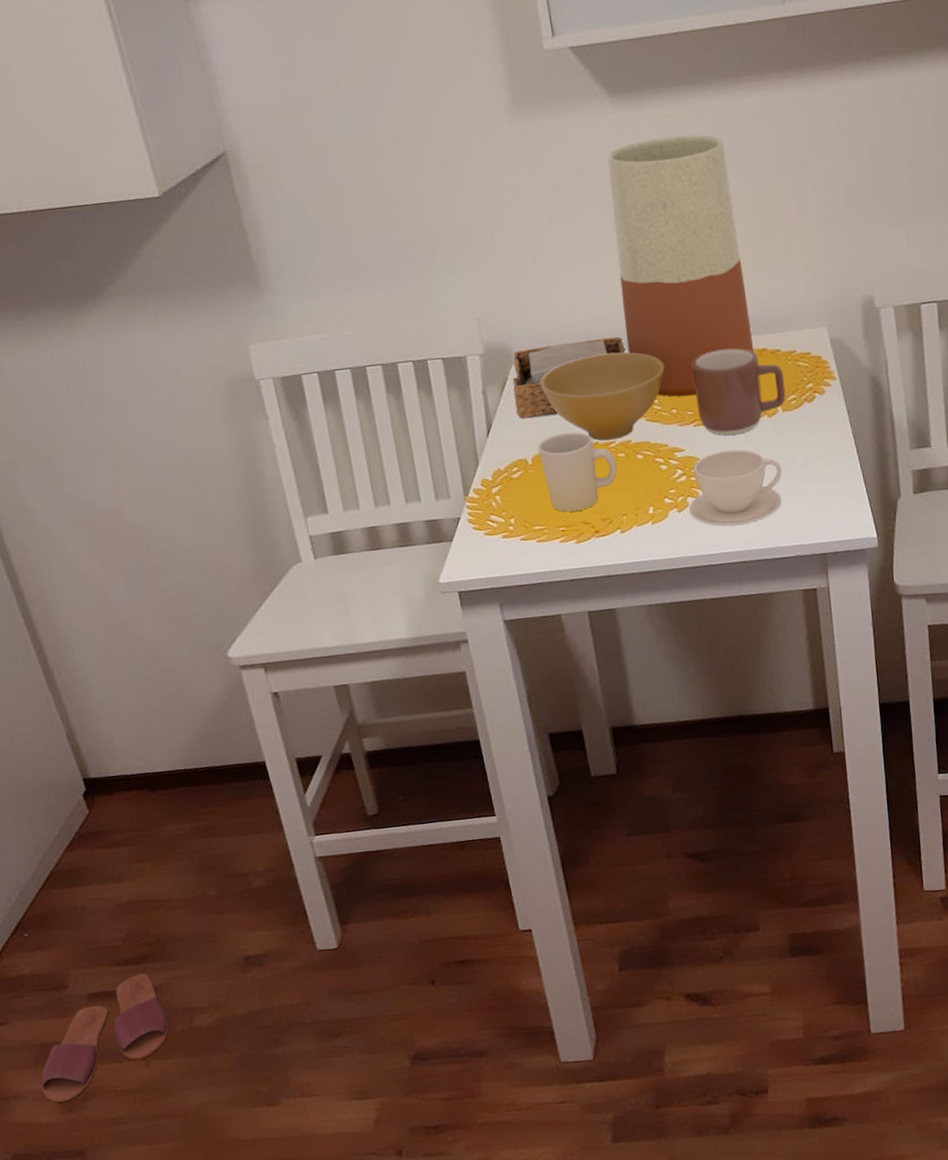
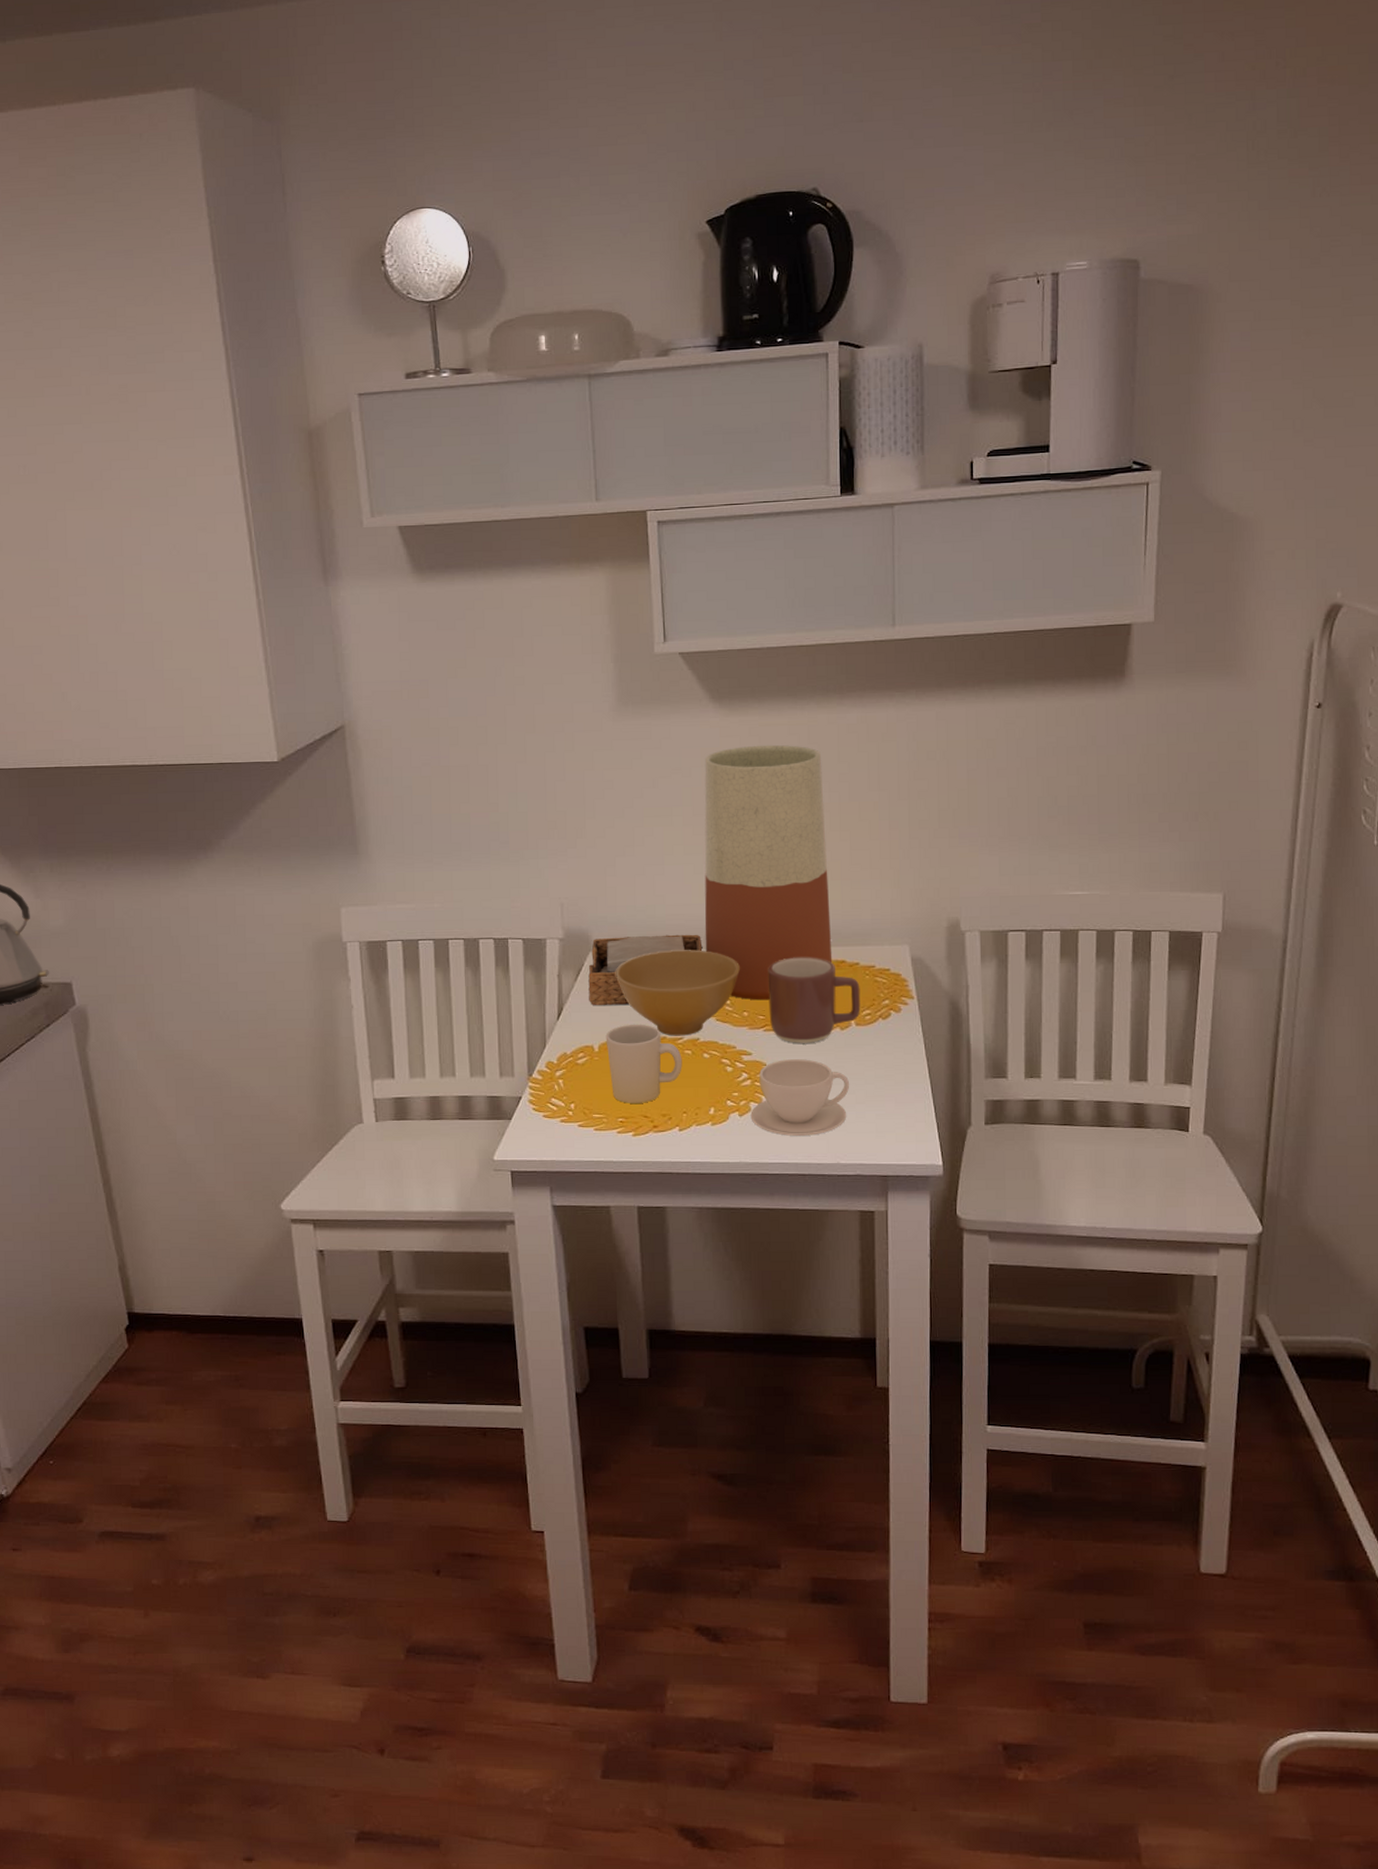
slippers: present [41,973,169,1103] -> none [42,1519,174,1640]

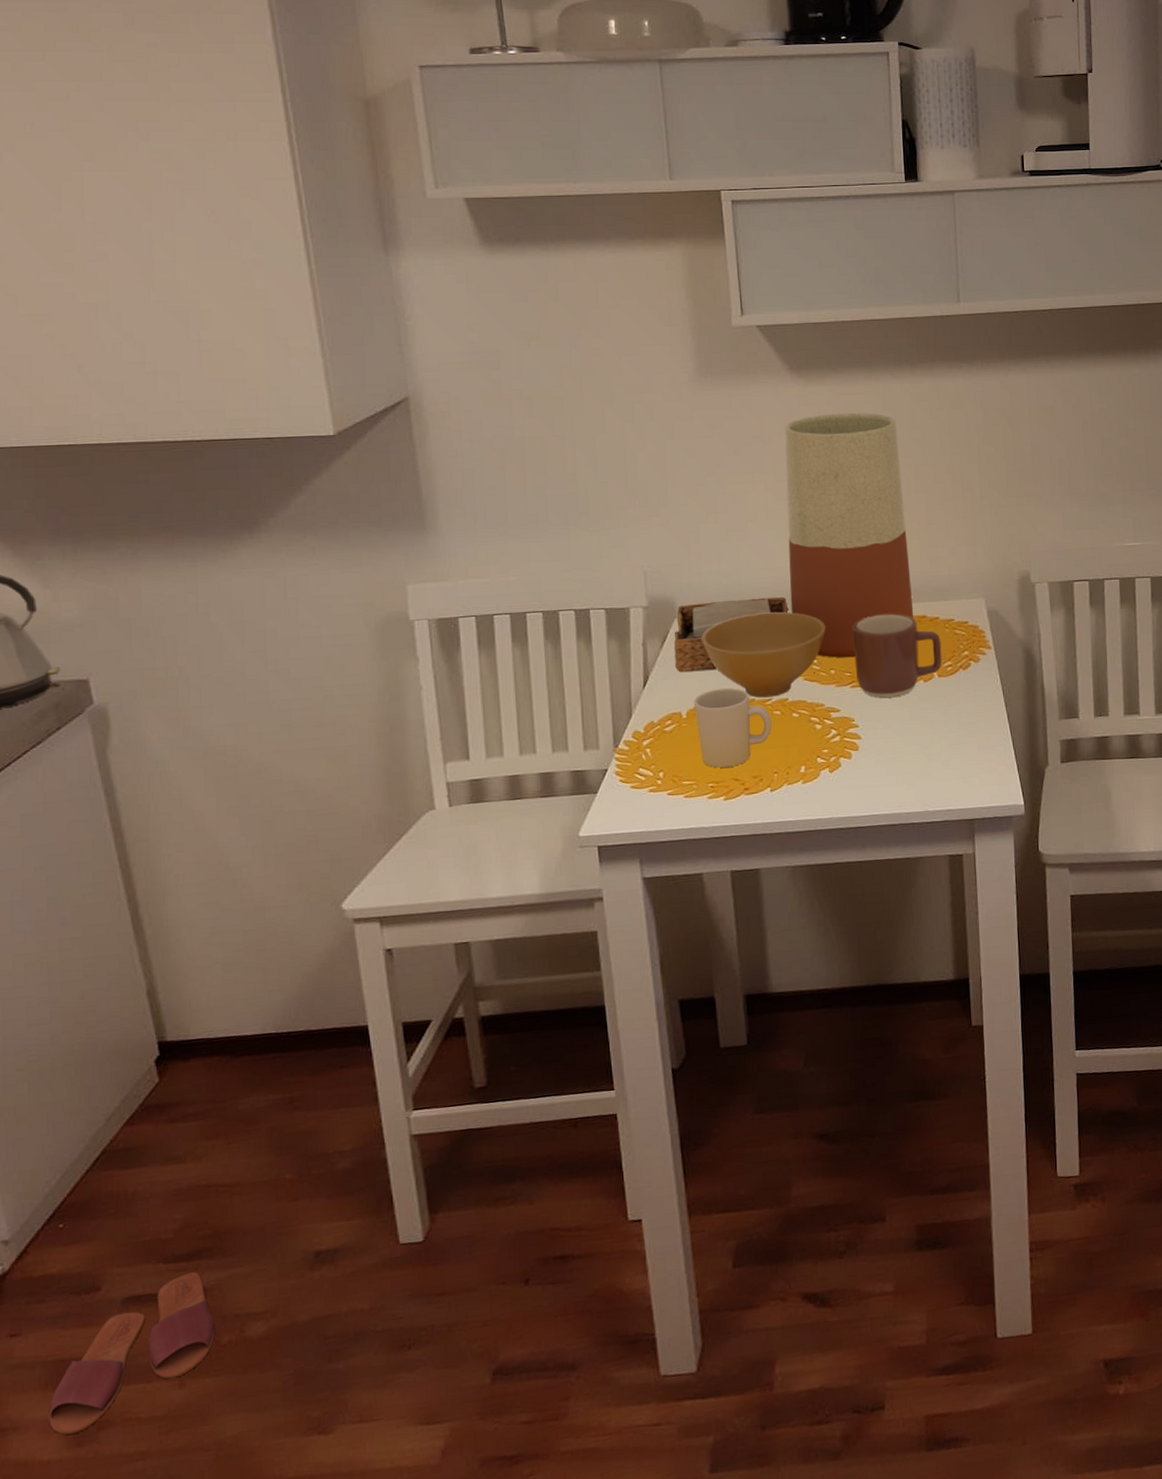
slippers: none [42,1519,174,1640] -> present [49,1272,216,1435]
teacup: present [750,1059,850,1136] -> none [840,712,935,788]

